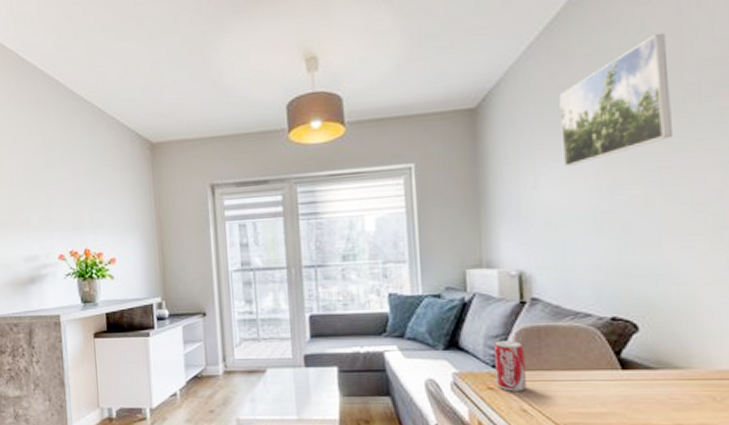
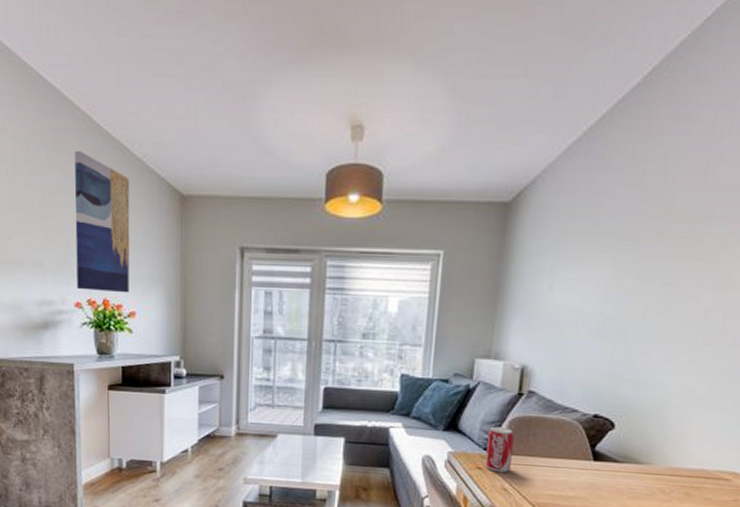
wall art: none [52,115,109,243] -> present [74,150,130,293]
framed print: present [559,32,672,166] -> none [581,151,695,271]

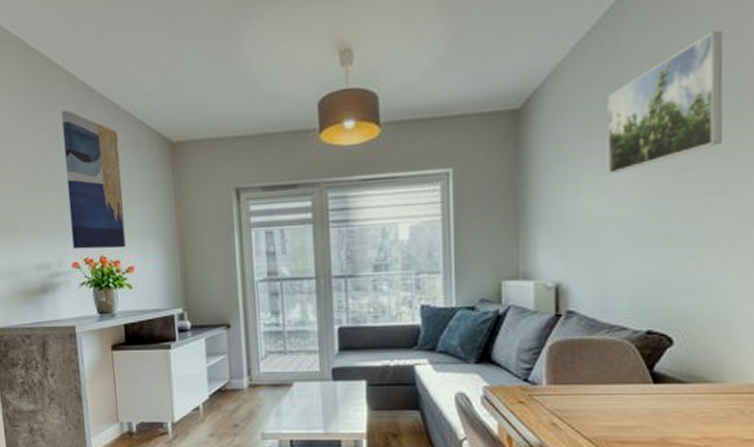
beverage can: present [485,426,514,473] -> none [526,353,557,405]
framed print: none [581,151,695,271] -> present [607,30,723,173]

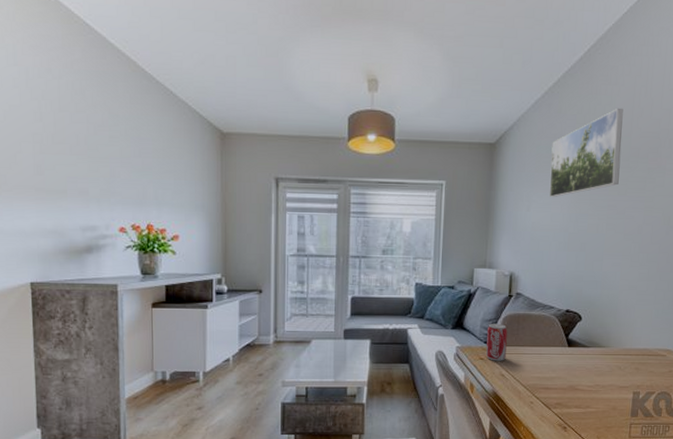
wall art: present [61,109,126,250] -> none [119,91,174,219]
beverage can: none [526,353,557,405] -> present [486,323,507,361]

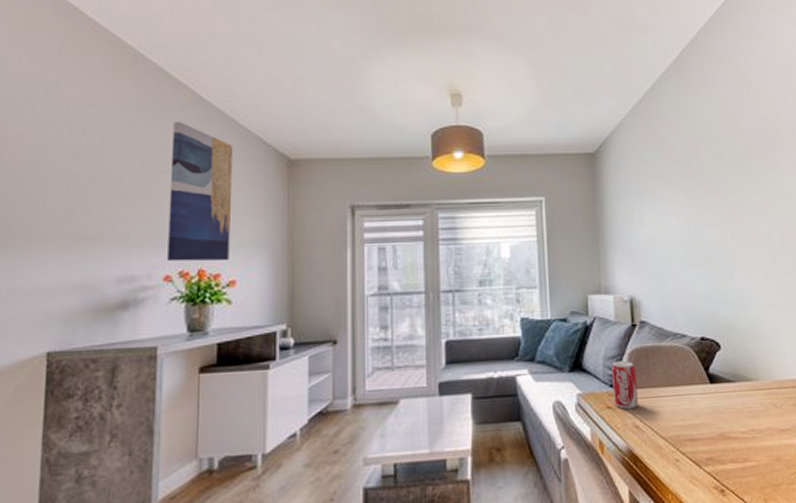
wall art: none [119,91,174,219] -> present [167,121,233,262]
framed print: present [549,108,623,197] -> none [657,108,736,207]

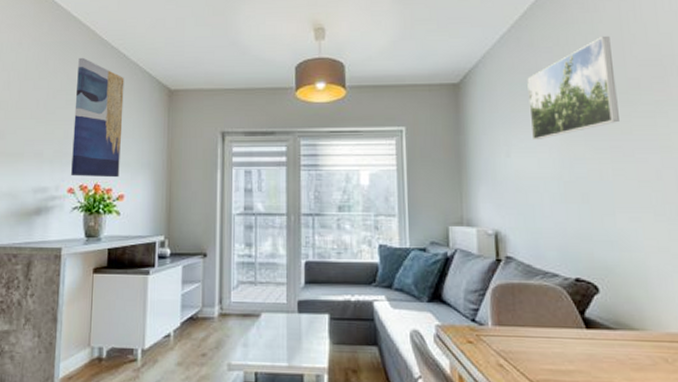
beverage can: present [611,360,638,409] -> none [472,295,502,346]
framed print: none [657,108,736,207] -> present [527,35,619,139]

